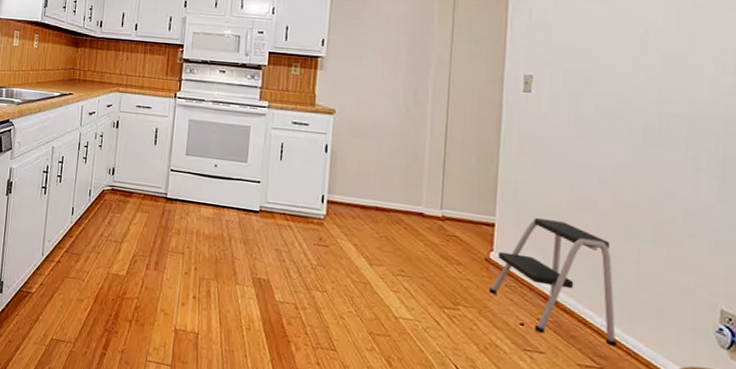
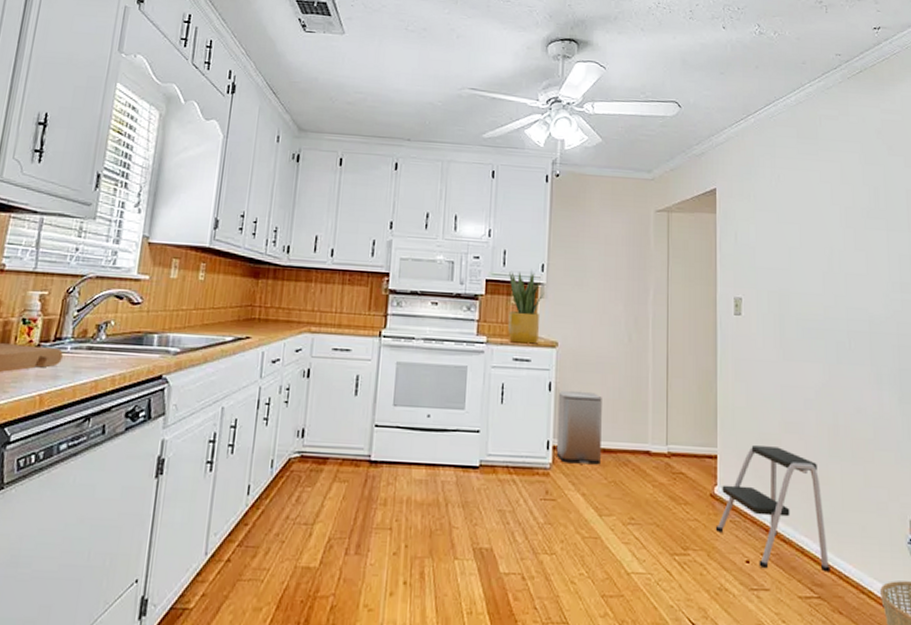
planter: none [287,43,324,111] -> present [507,269,544,344]
pedal bin: none [330,153,377,221] -> present [556,390,602,465]

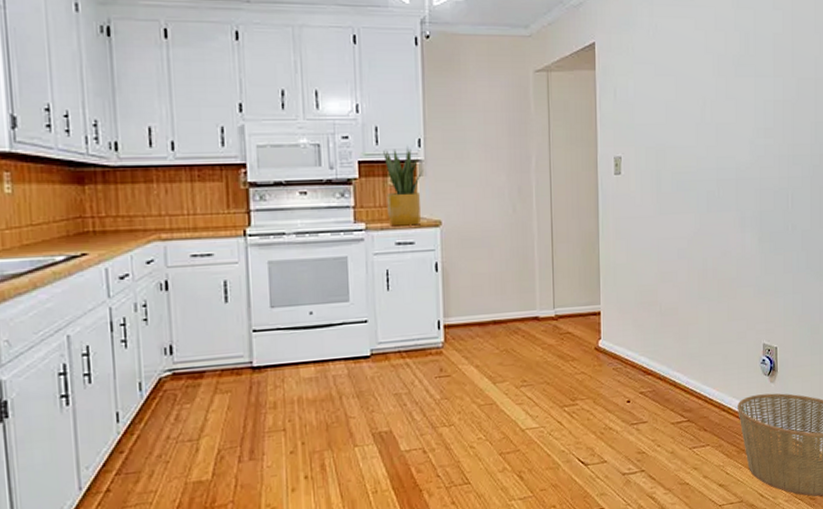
pedal bin: present [556,390,602,465] -> none [445,267,492,340]
step stool: present [715,445,831,572] -> none [600,296,698,405]

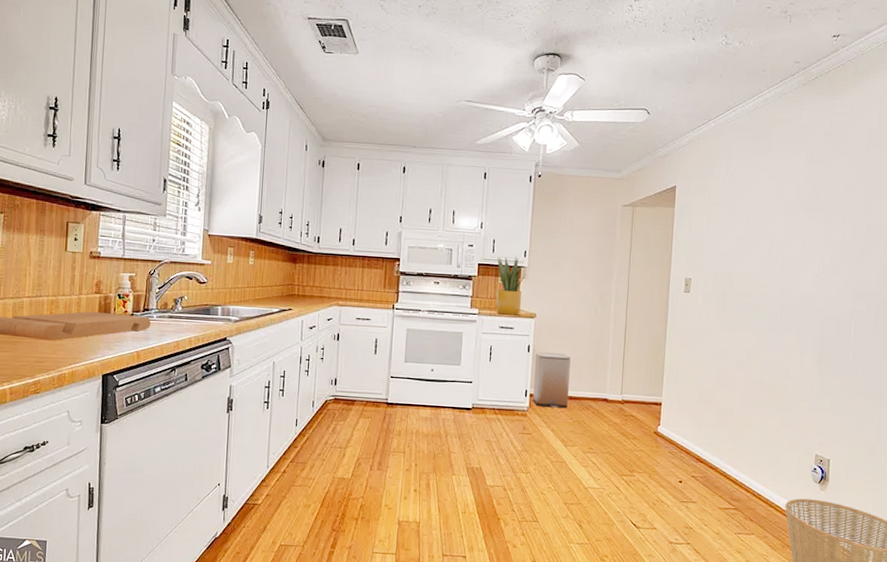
pedal bin: none [445,267,492,340] -> present [532,351,571,409]

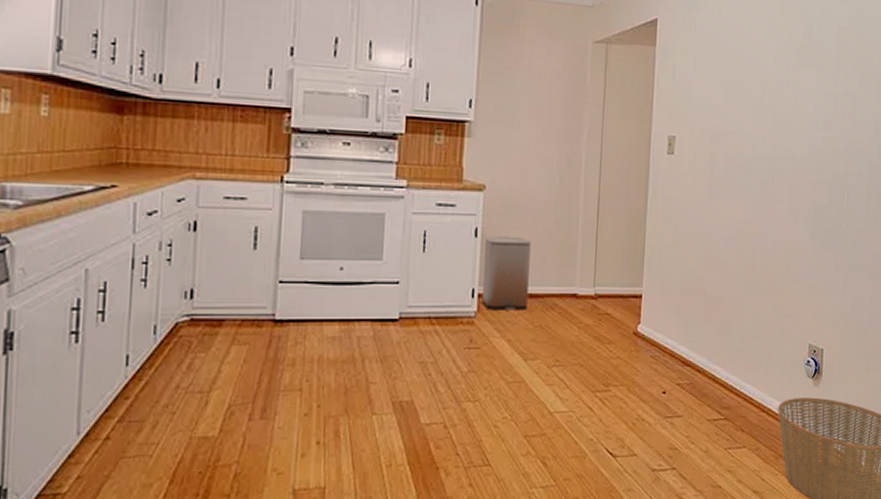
planter: present [495,255,526,315] -> none [430,105,472,188]

